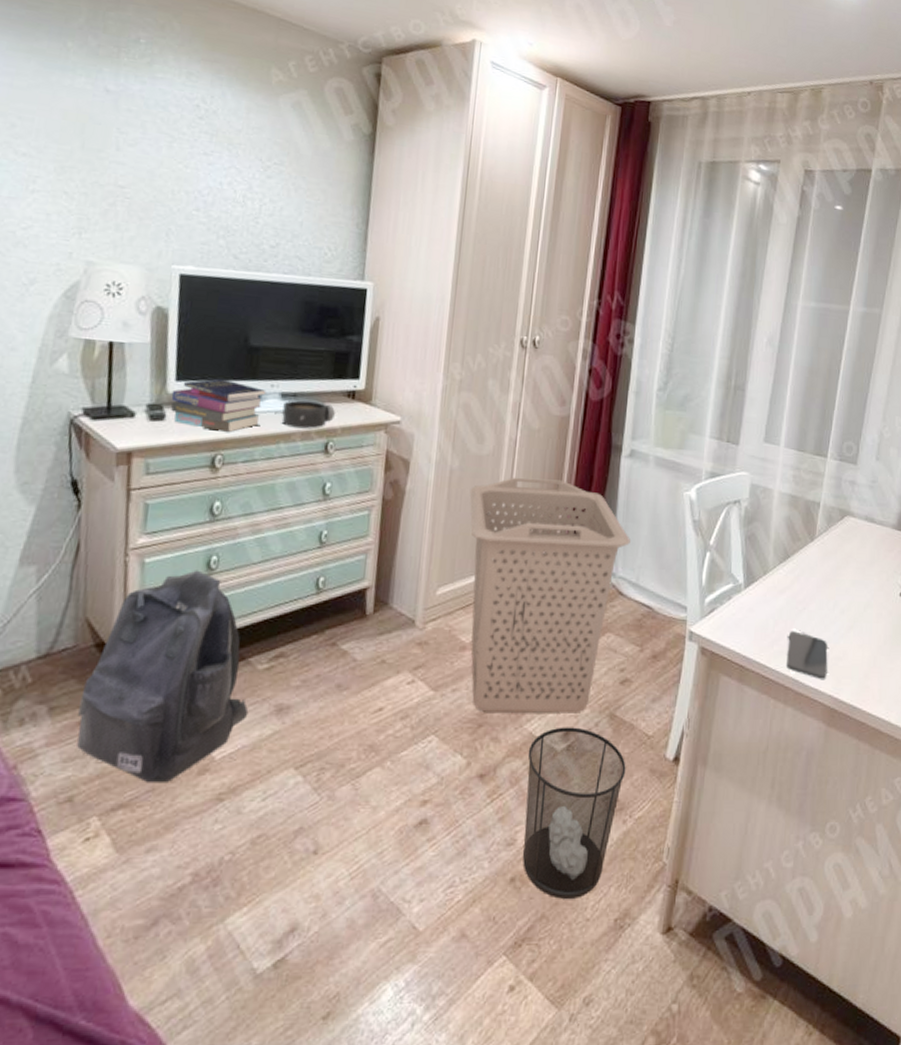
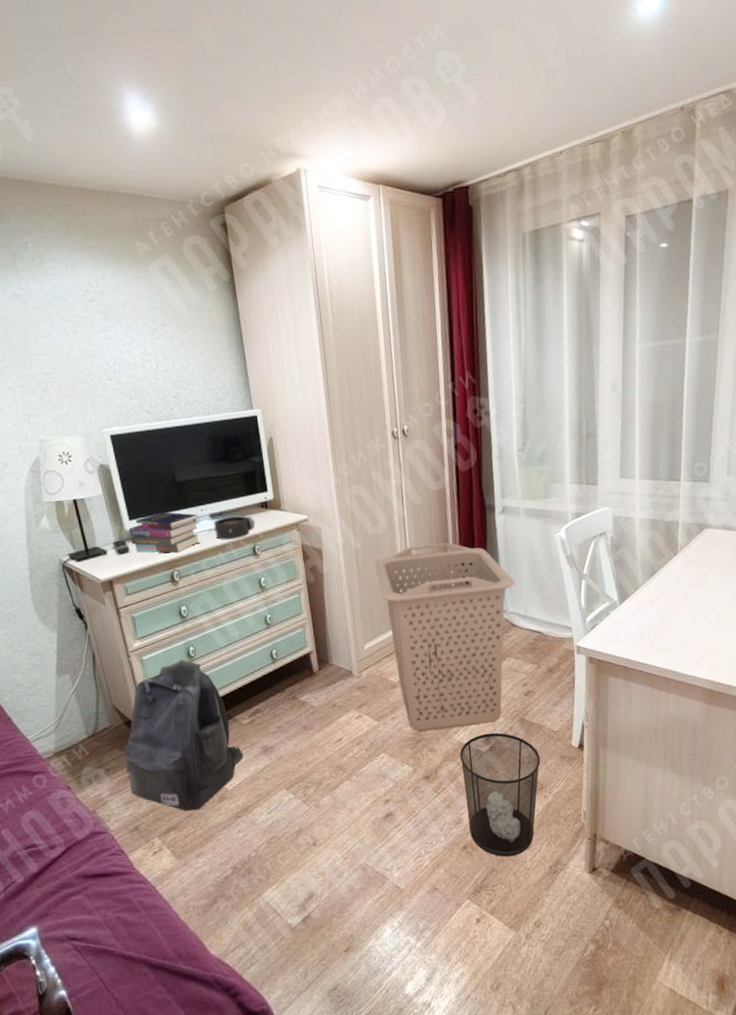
smartphone: present [785,631,828,680] -> none [664,632,703,669]

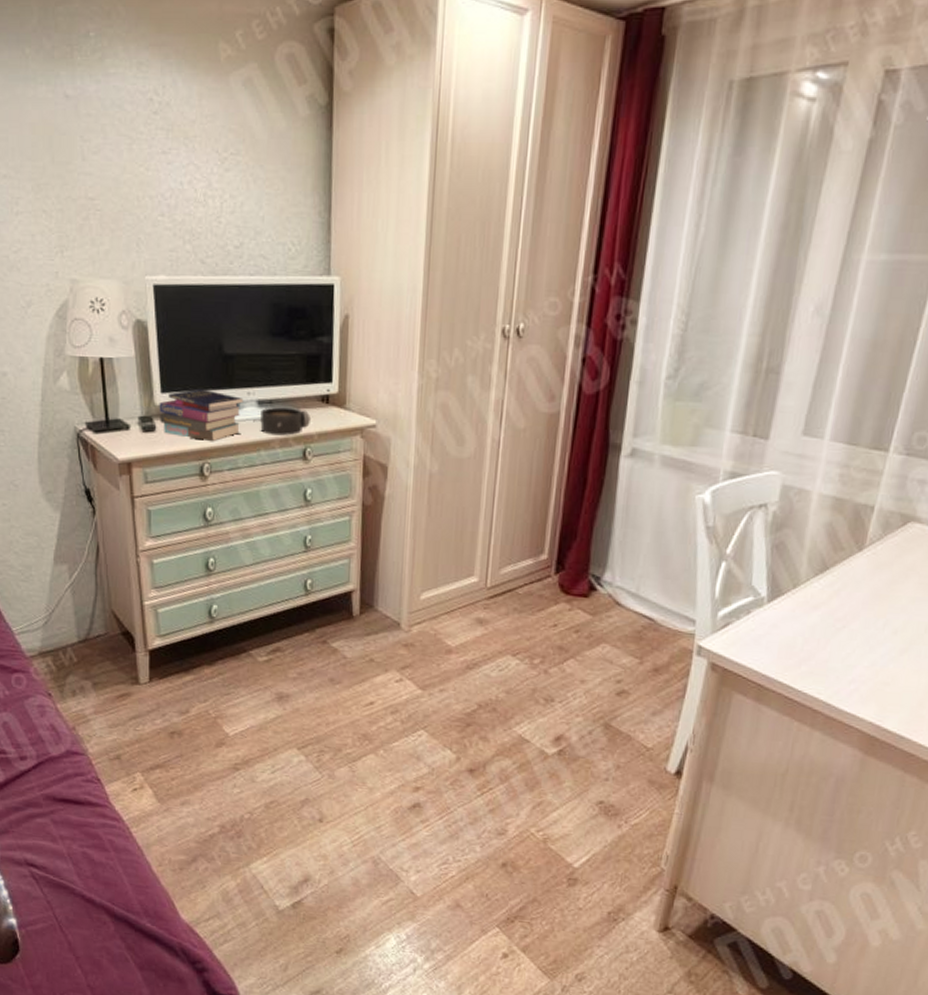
backpack: present [124,659,244,811] -> none [116,570,254,750]
laundry basket: present [374,542,515,731] -> none [450,480,630,721]
waste bin: present [459,732,541,857] -> none [513,732,622,889]

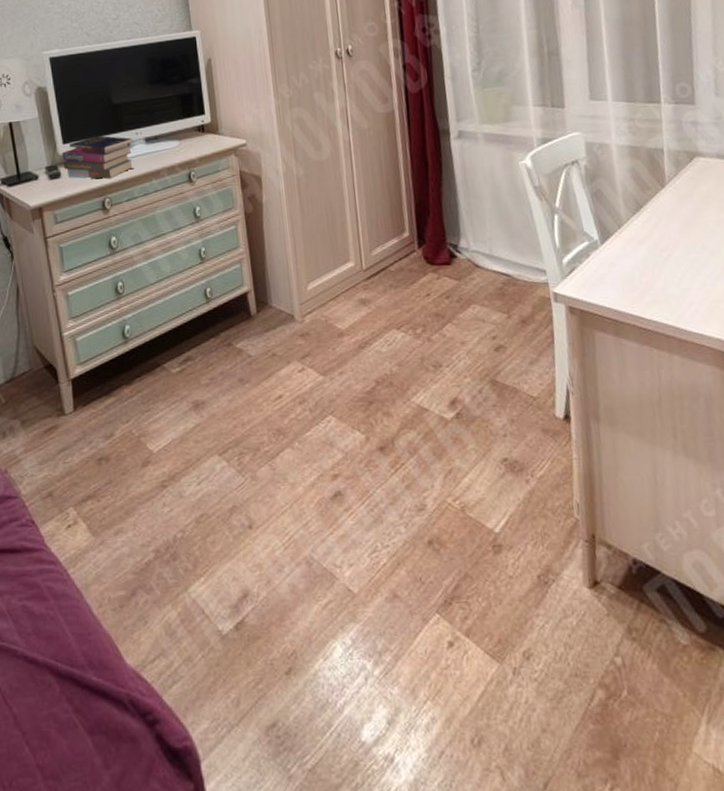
alarm clock: present [253,406,312,436] -> none [143,139,192,166]

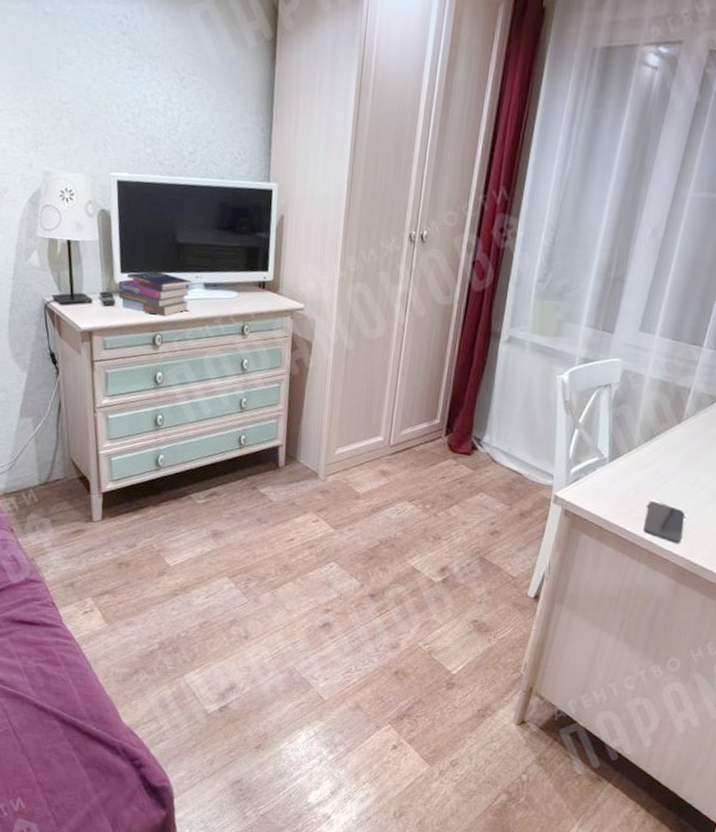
smartphone: none [659,279,710,325] -> present [642,501,685,545]

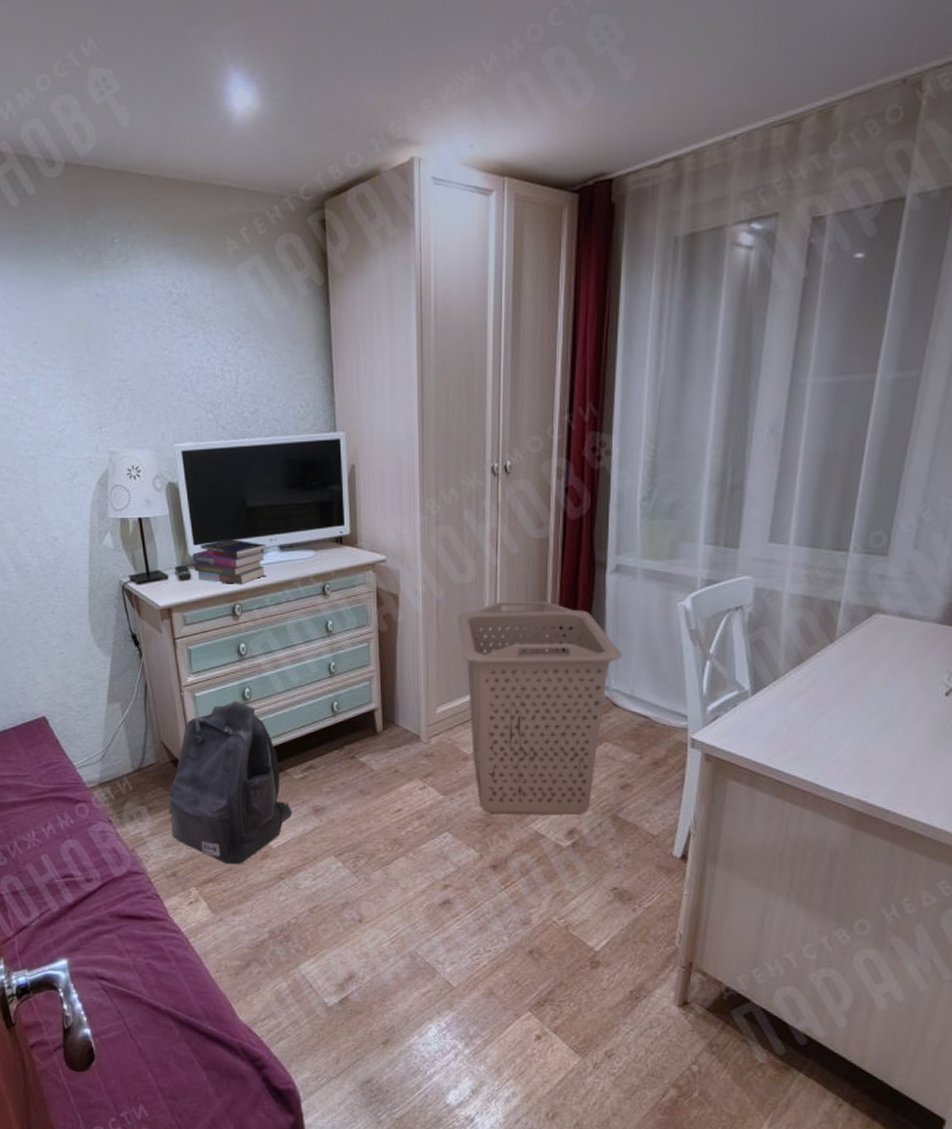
backpack: none [72,425,192,579] -> present [168,700,293,864]
laundry basket: none [363,358,505,555] -> present [457,601,622,815]
smartphone: present [642,501,685,545] -> none [802,736,853,784]

